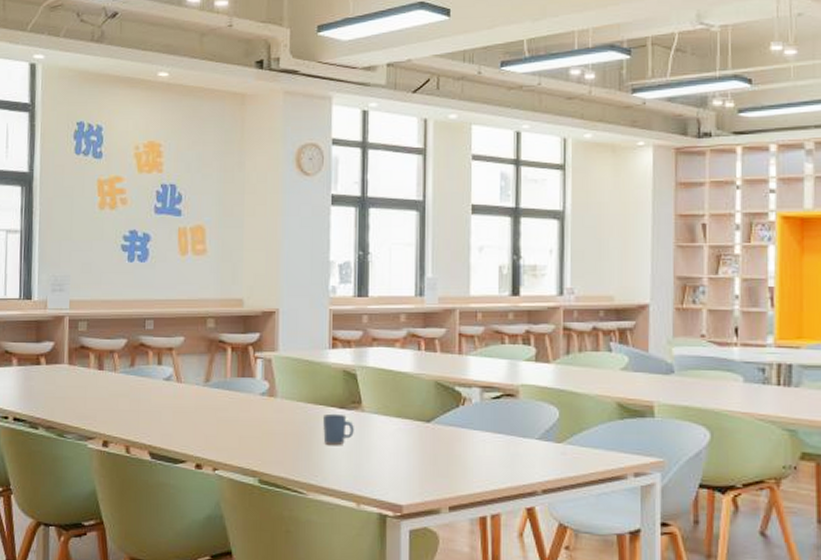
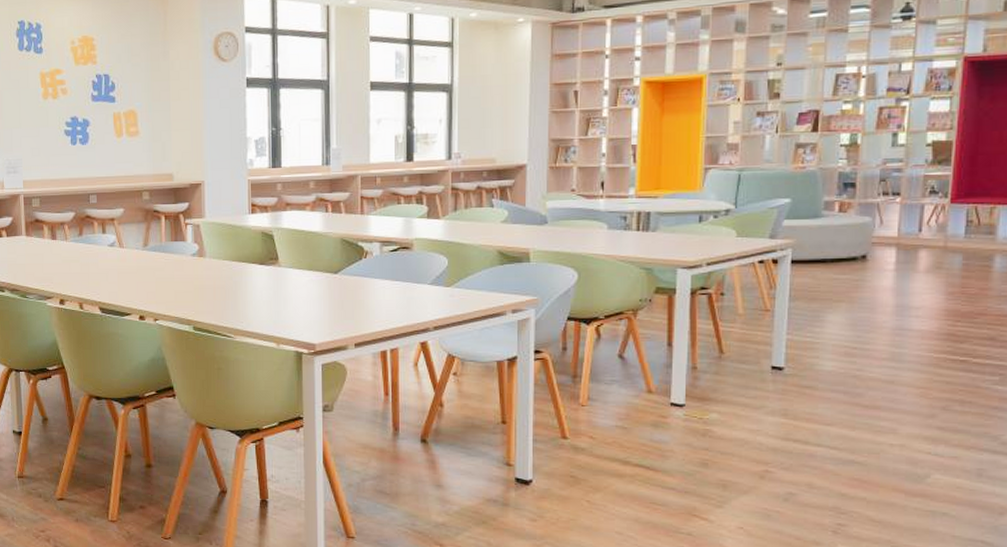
mug: present [323,413,354,445] -> none [246,269,272,295]

